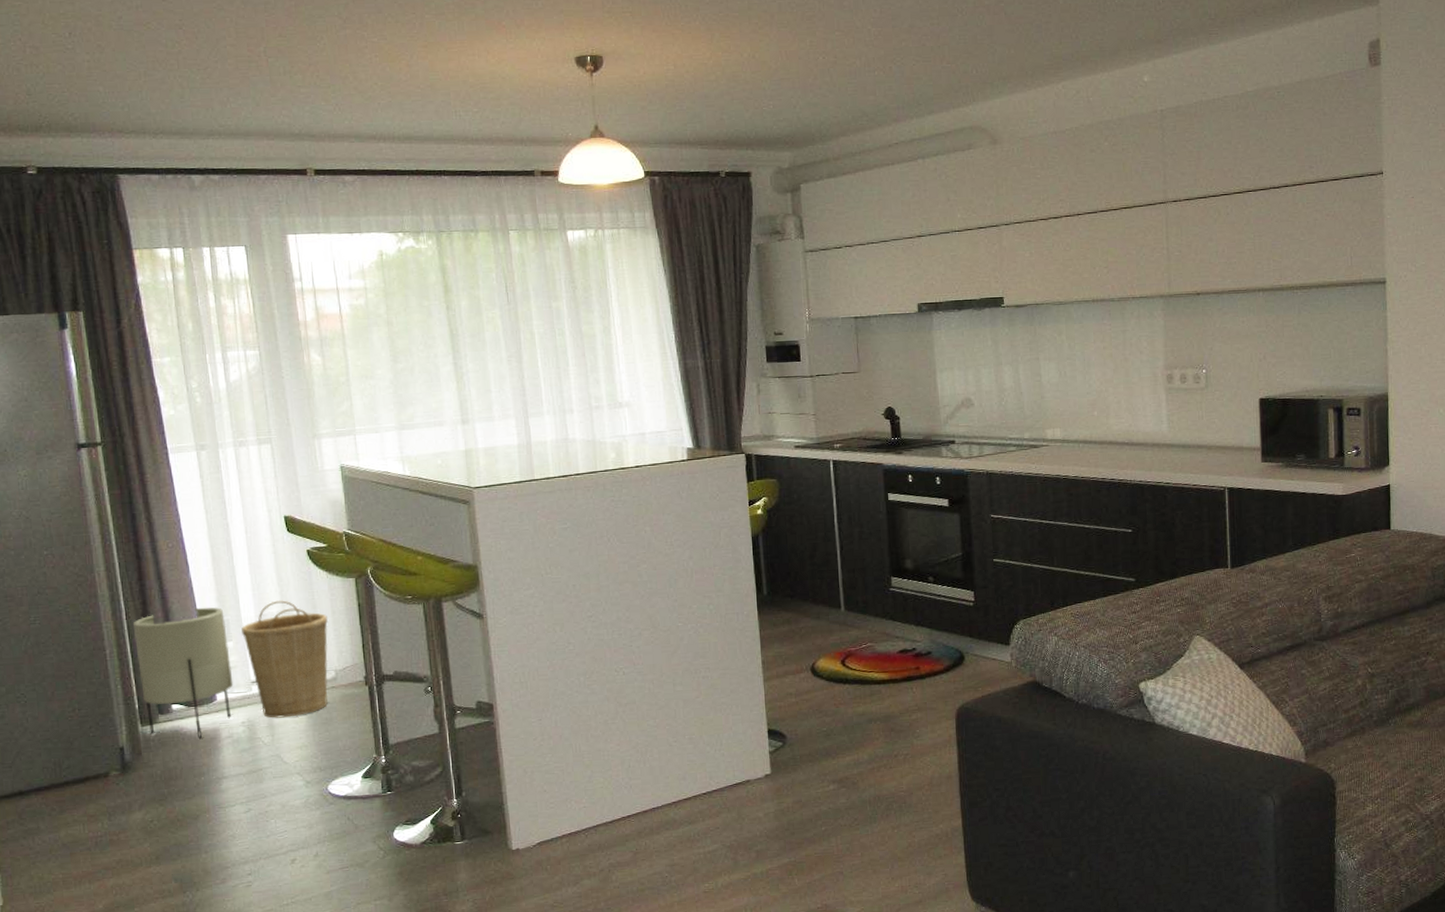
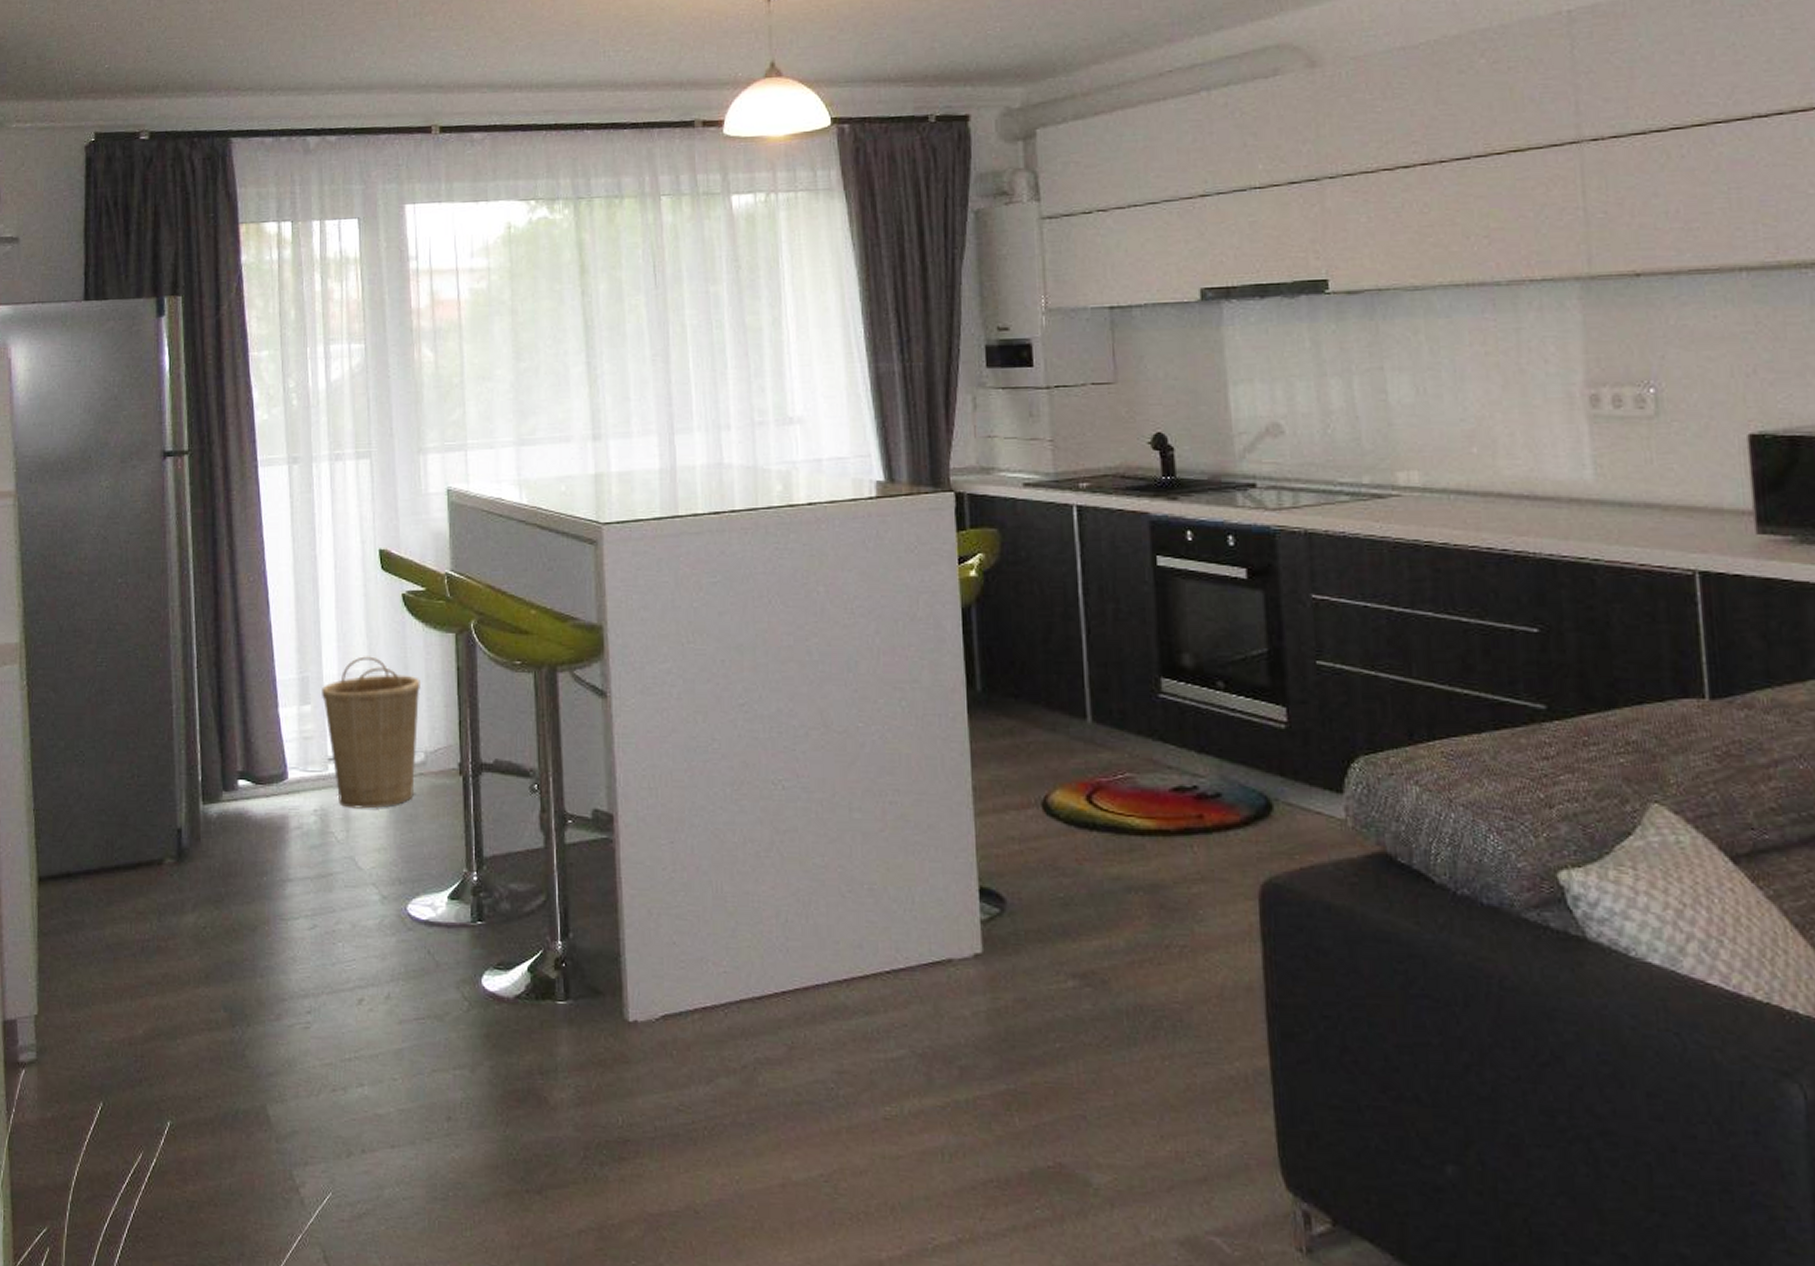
planter: present [132,607,234,739] -> none [203,659,308,826]

